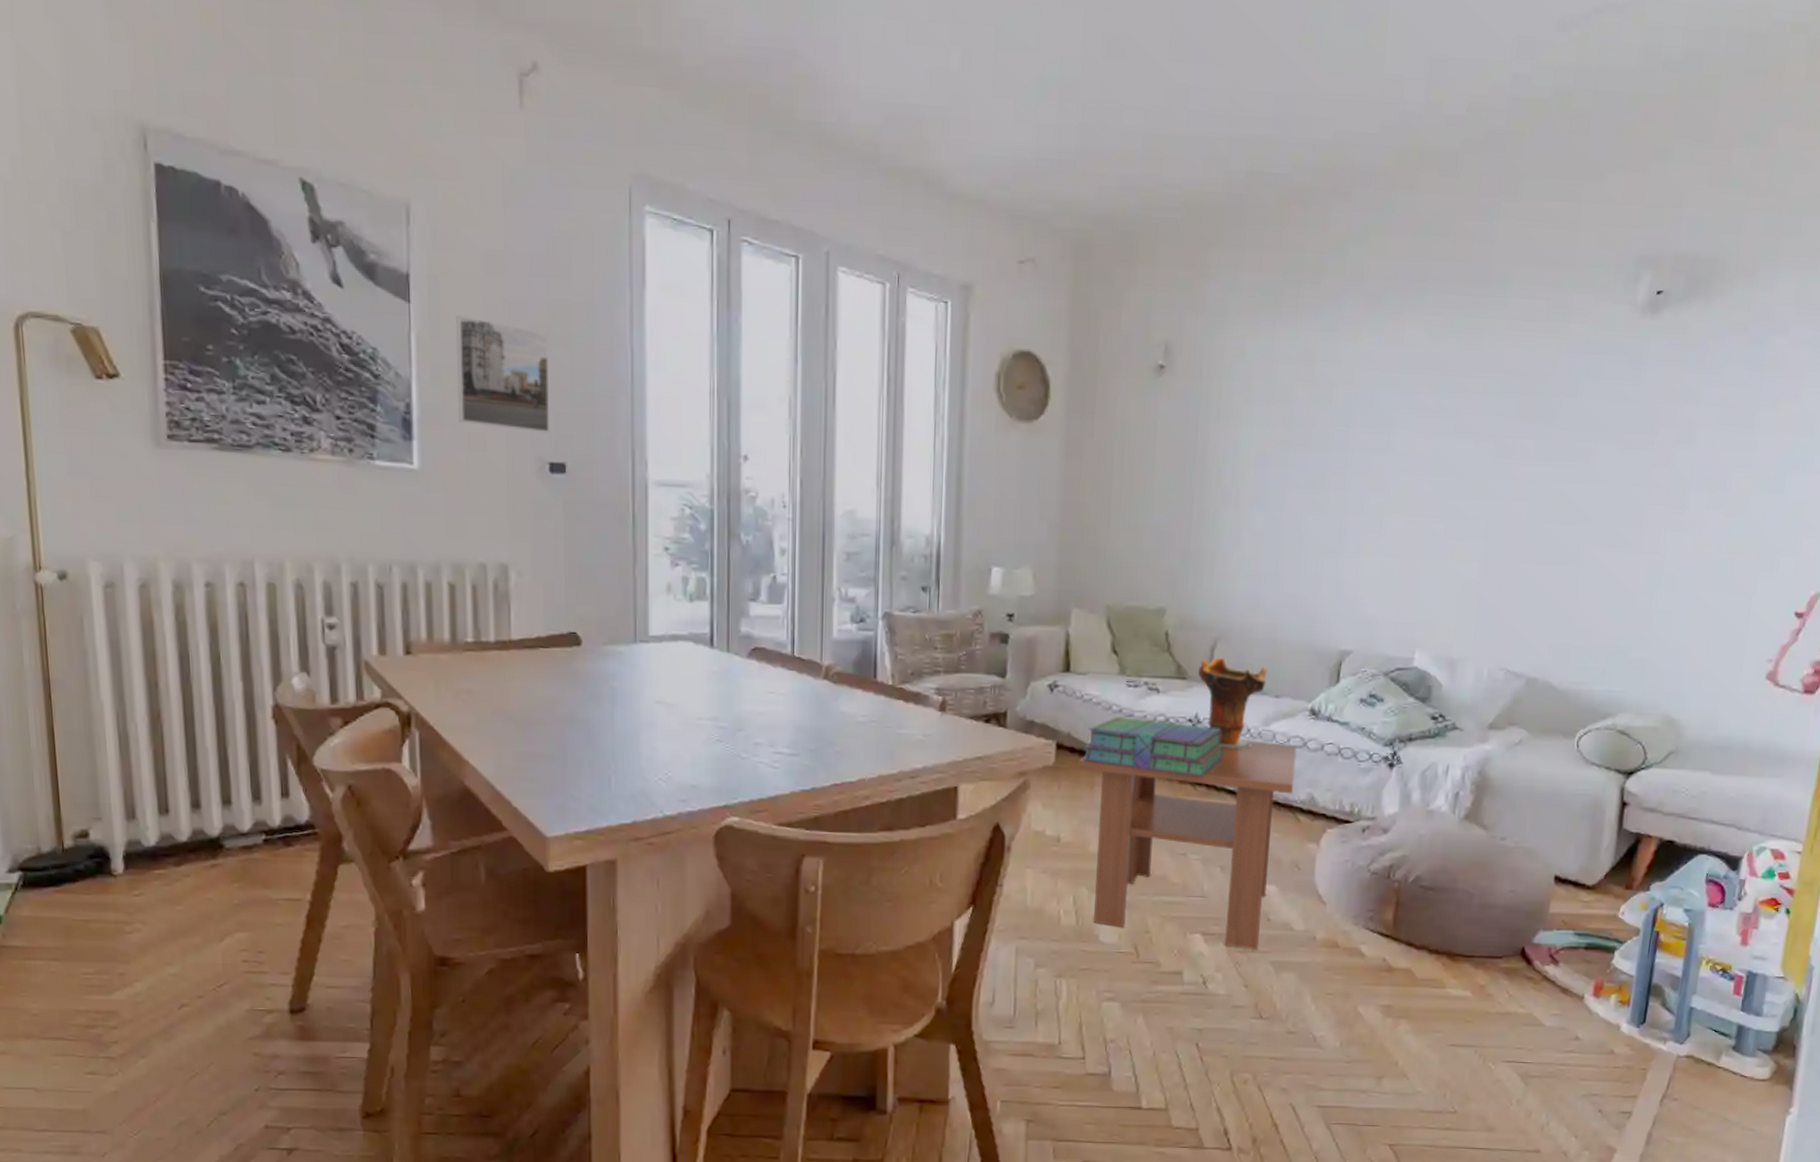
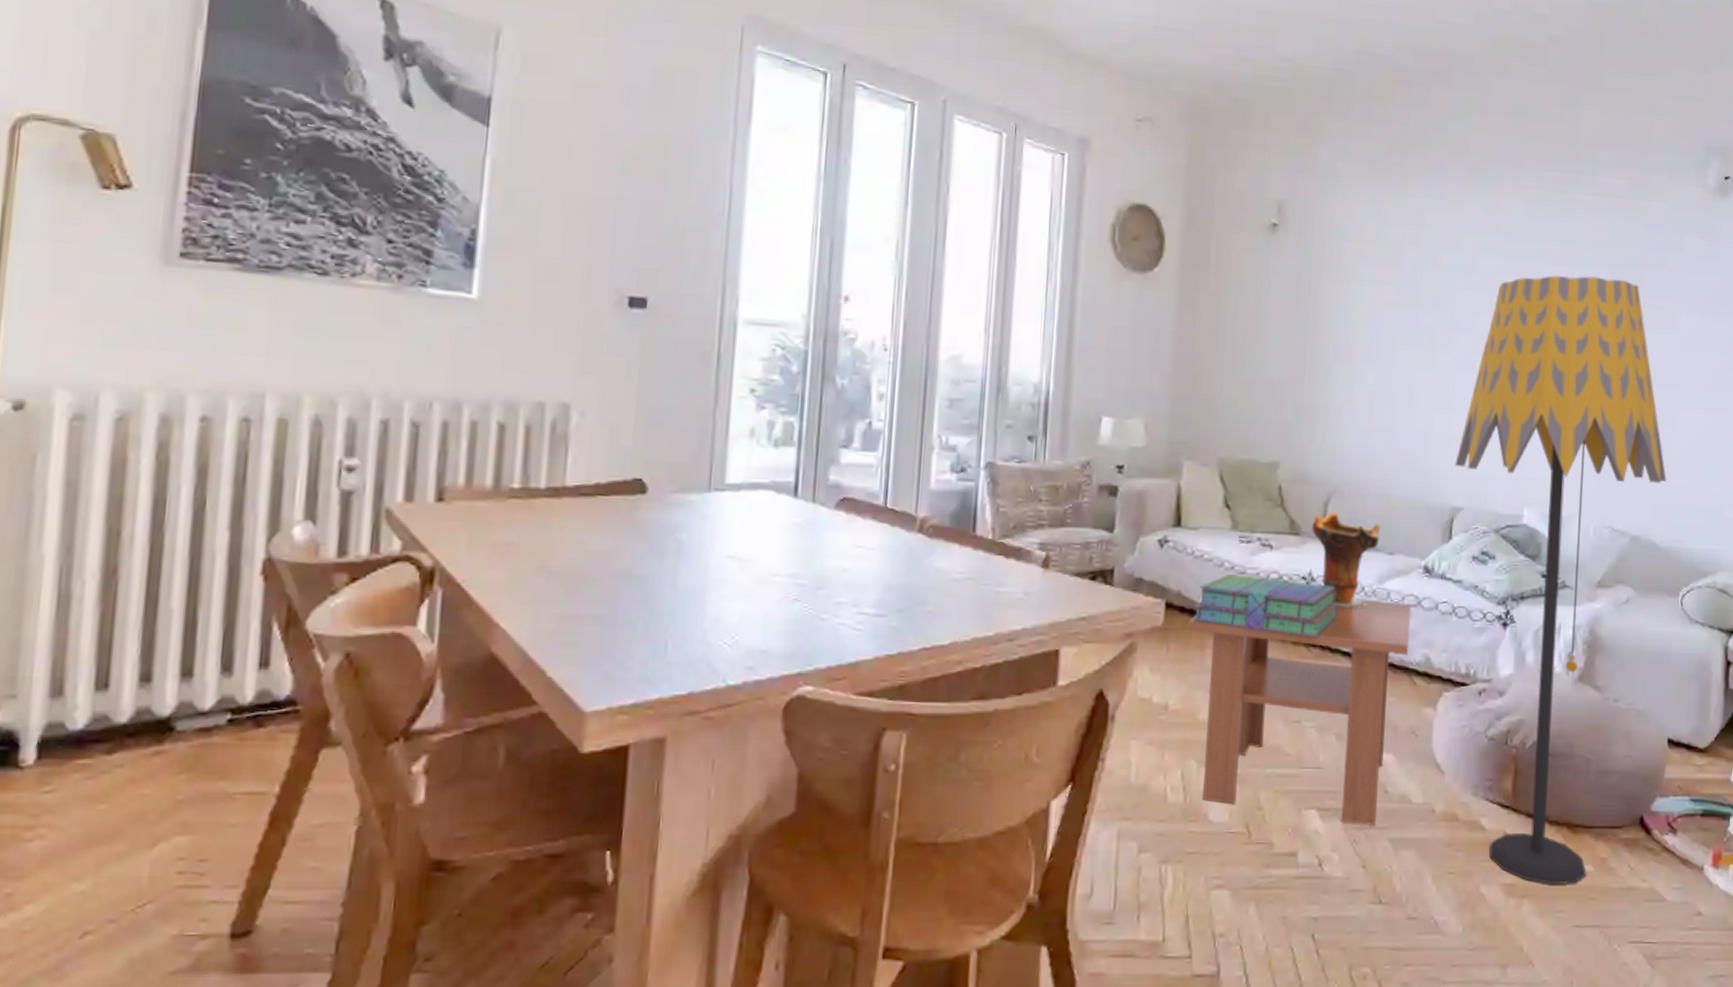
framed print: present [455,315,550,434] -> none [529,142,641,267]
floor lamp: none [1345,407,1570,1008] -> present [1455,275,1666,885]

